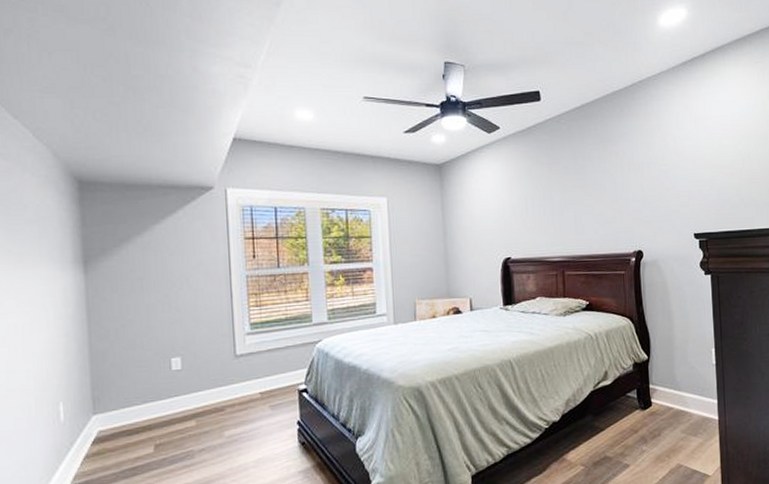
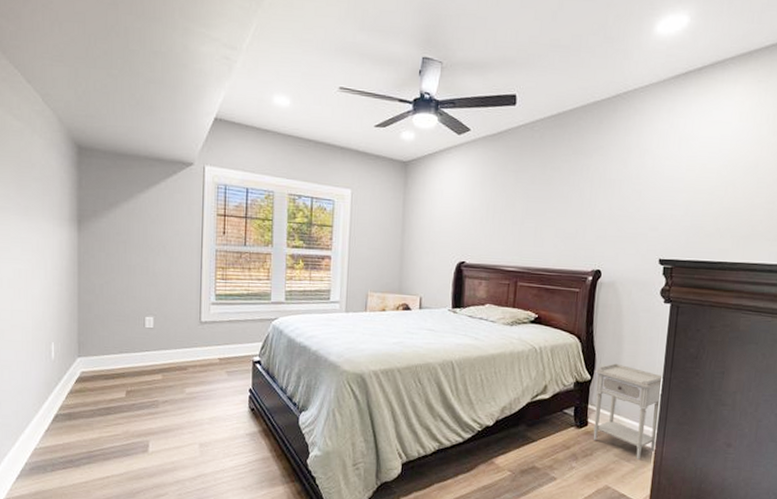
nightstand: none [651,339,718,434] -> present [593,363,662,461]

